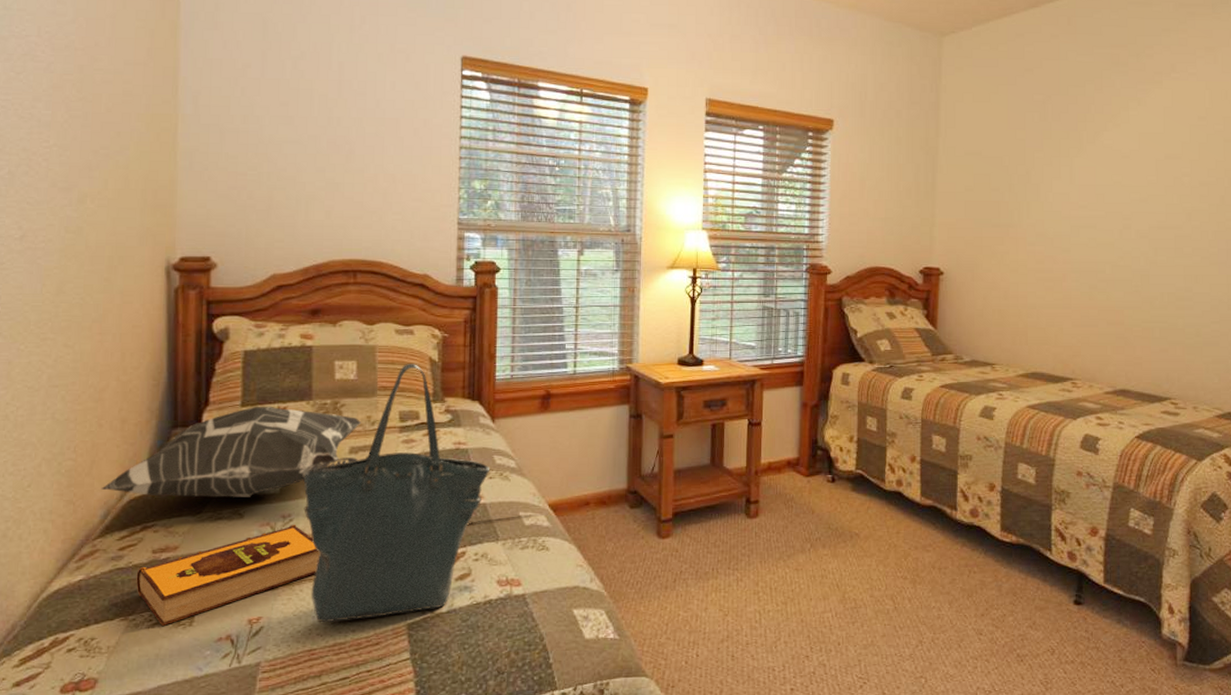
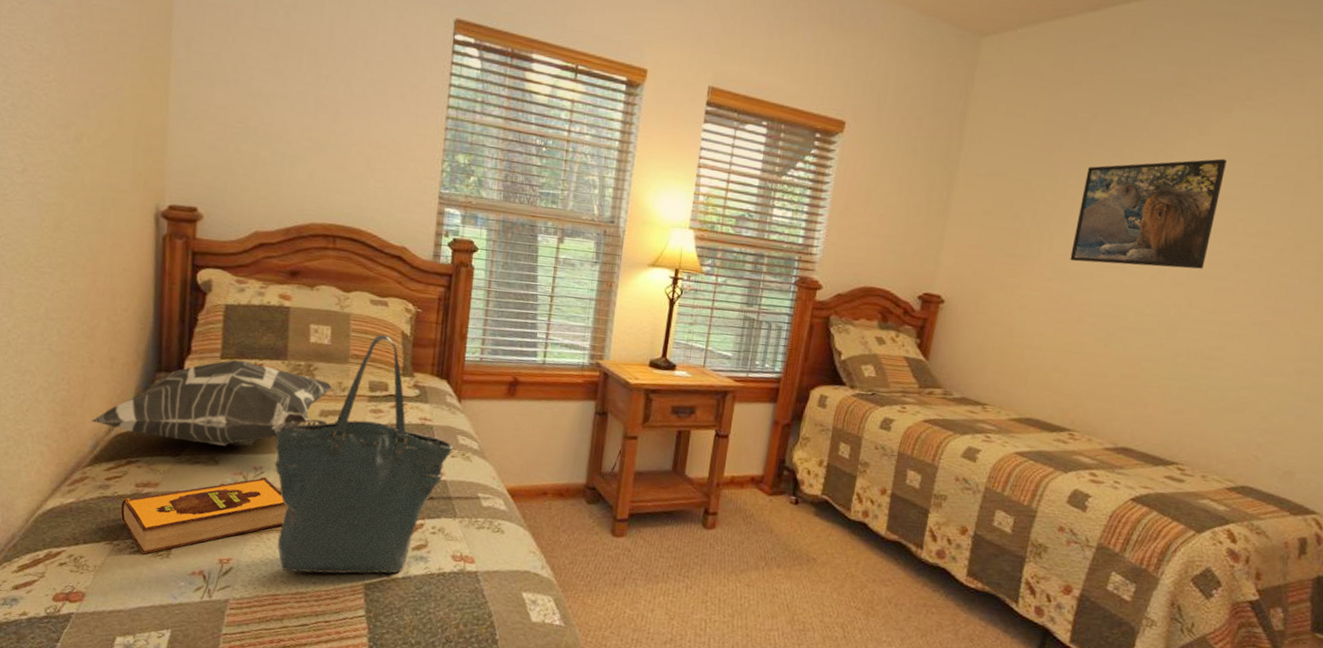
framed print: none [1047,124,1165,225] -> present [1070,158,1227,269]

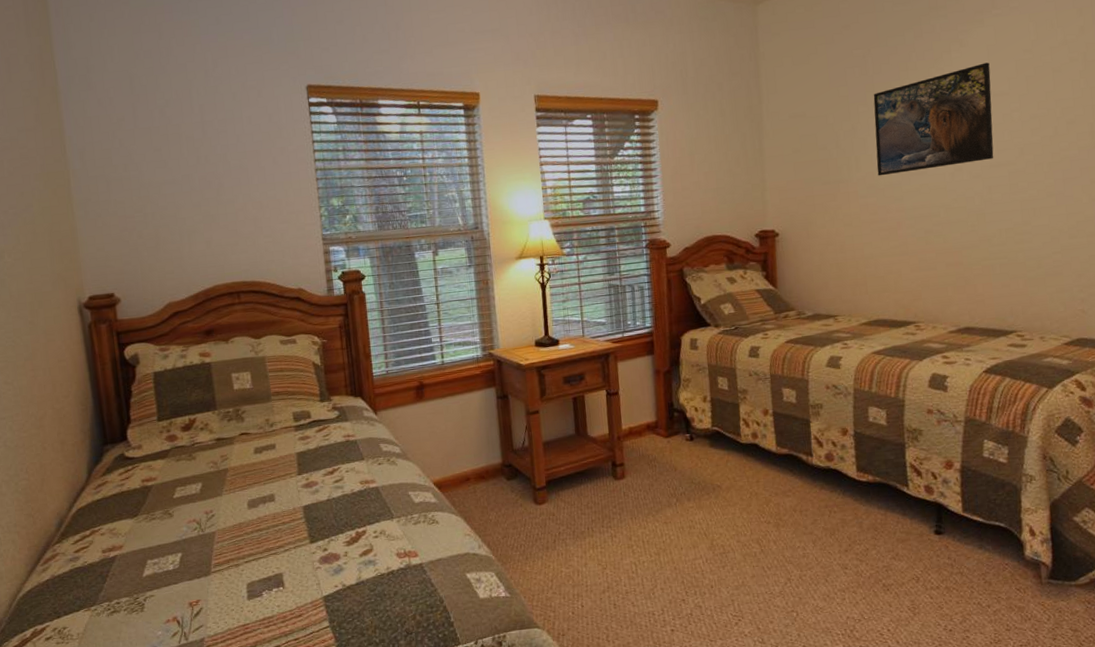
decorative pillow: present [91,359,333,446] -> none [52,418,263,505]
hardback book: present [120,476,287,554] -> none [92,518,241,613]
tote bag: present [274,335,454,574] -> none [218,369,379,601]

